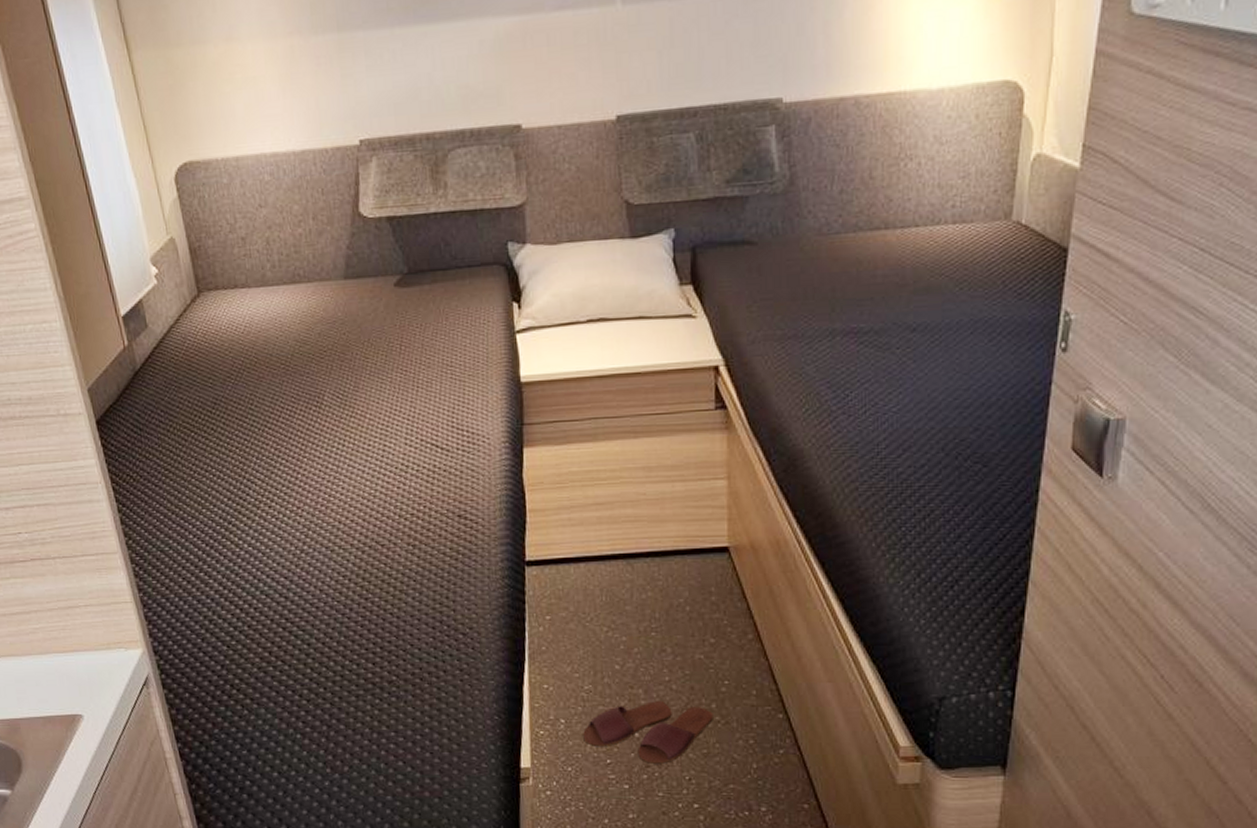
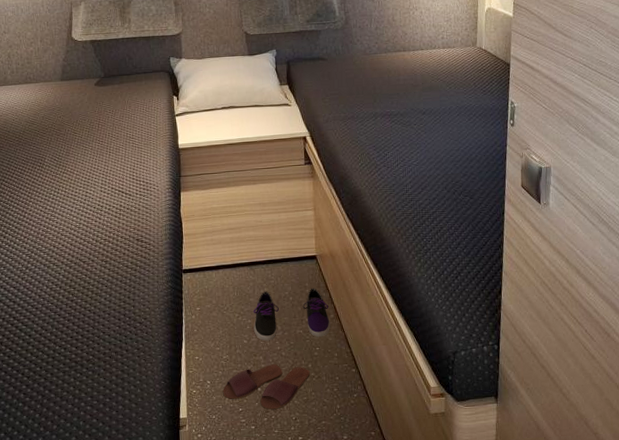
shoe: none [629,594,748,667] -> present [253,288,331,341]

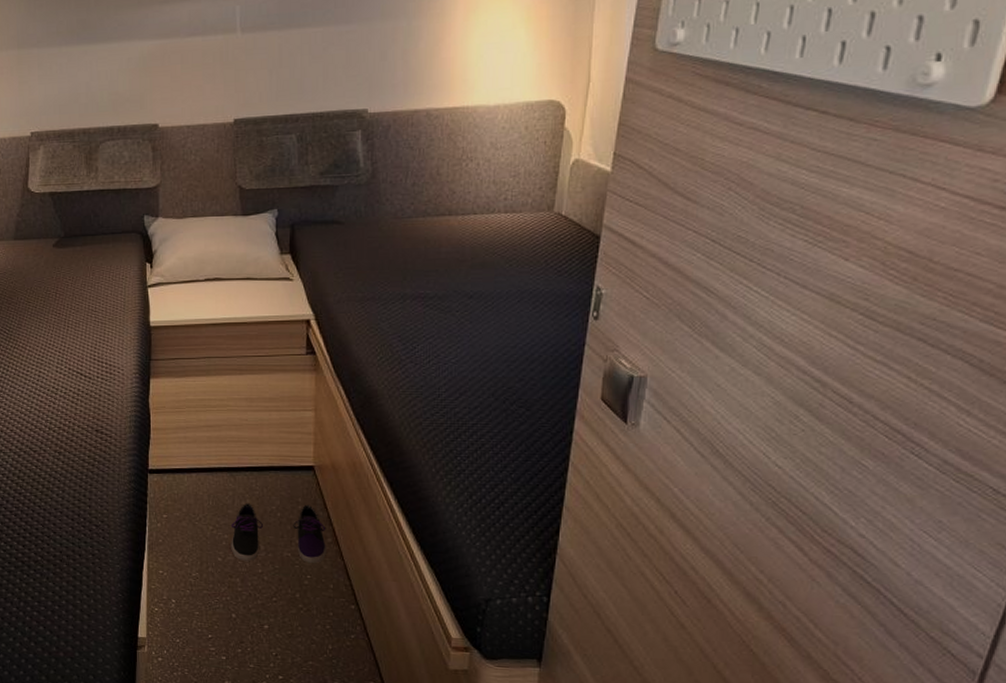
slippers: present [223,364,310,410] -> none [190,589,297,641]

